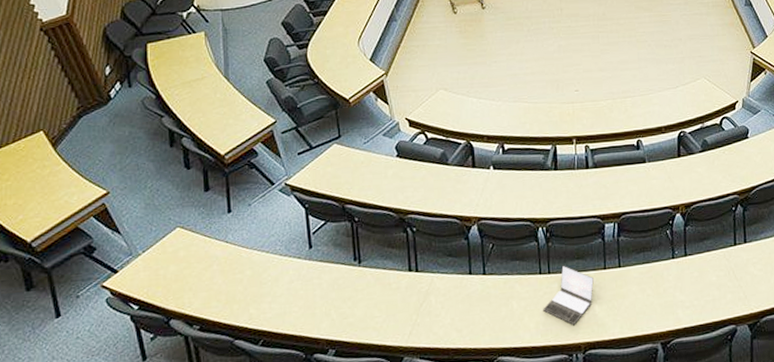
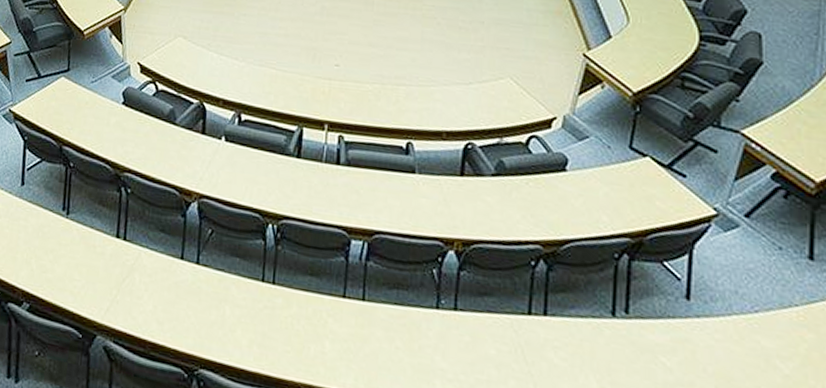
laptop: present [543,265,594,326] -> none [260,278,328,359]

